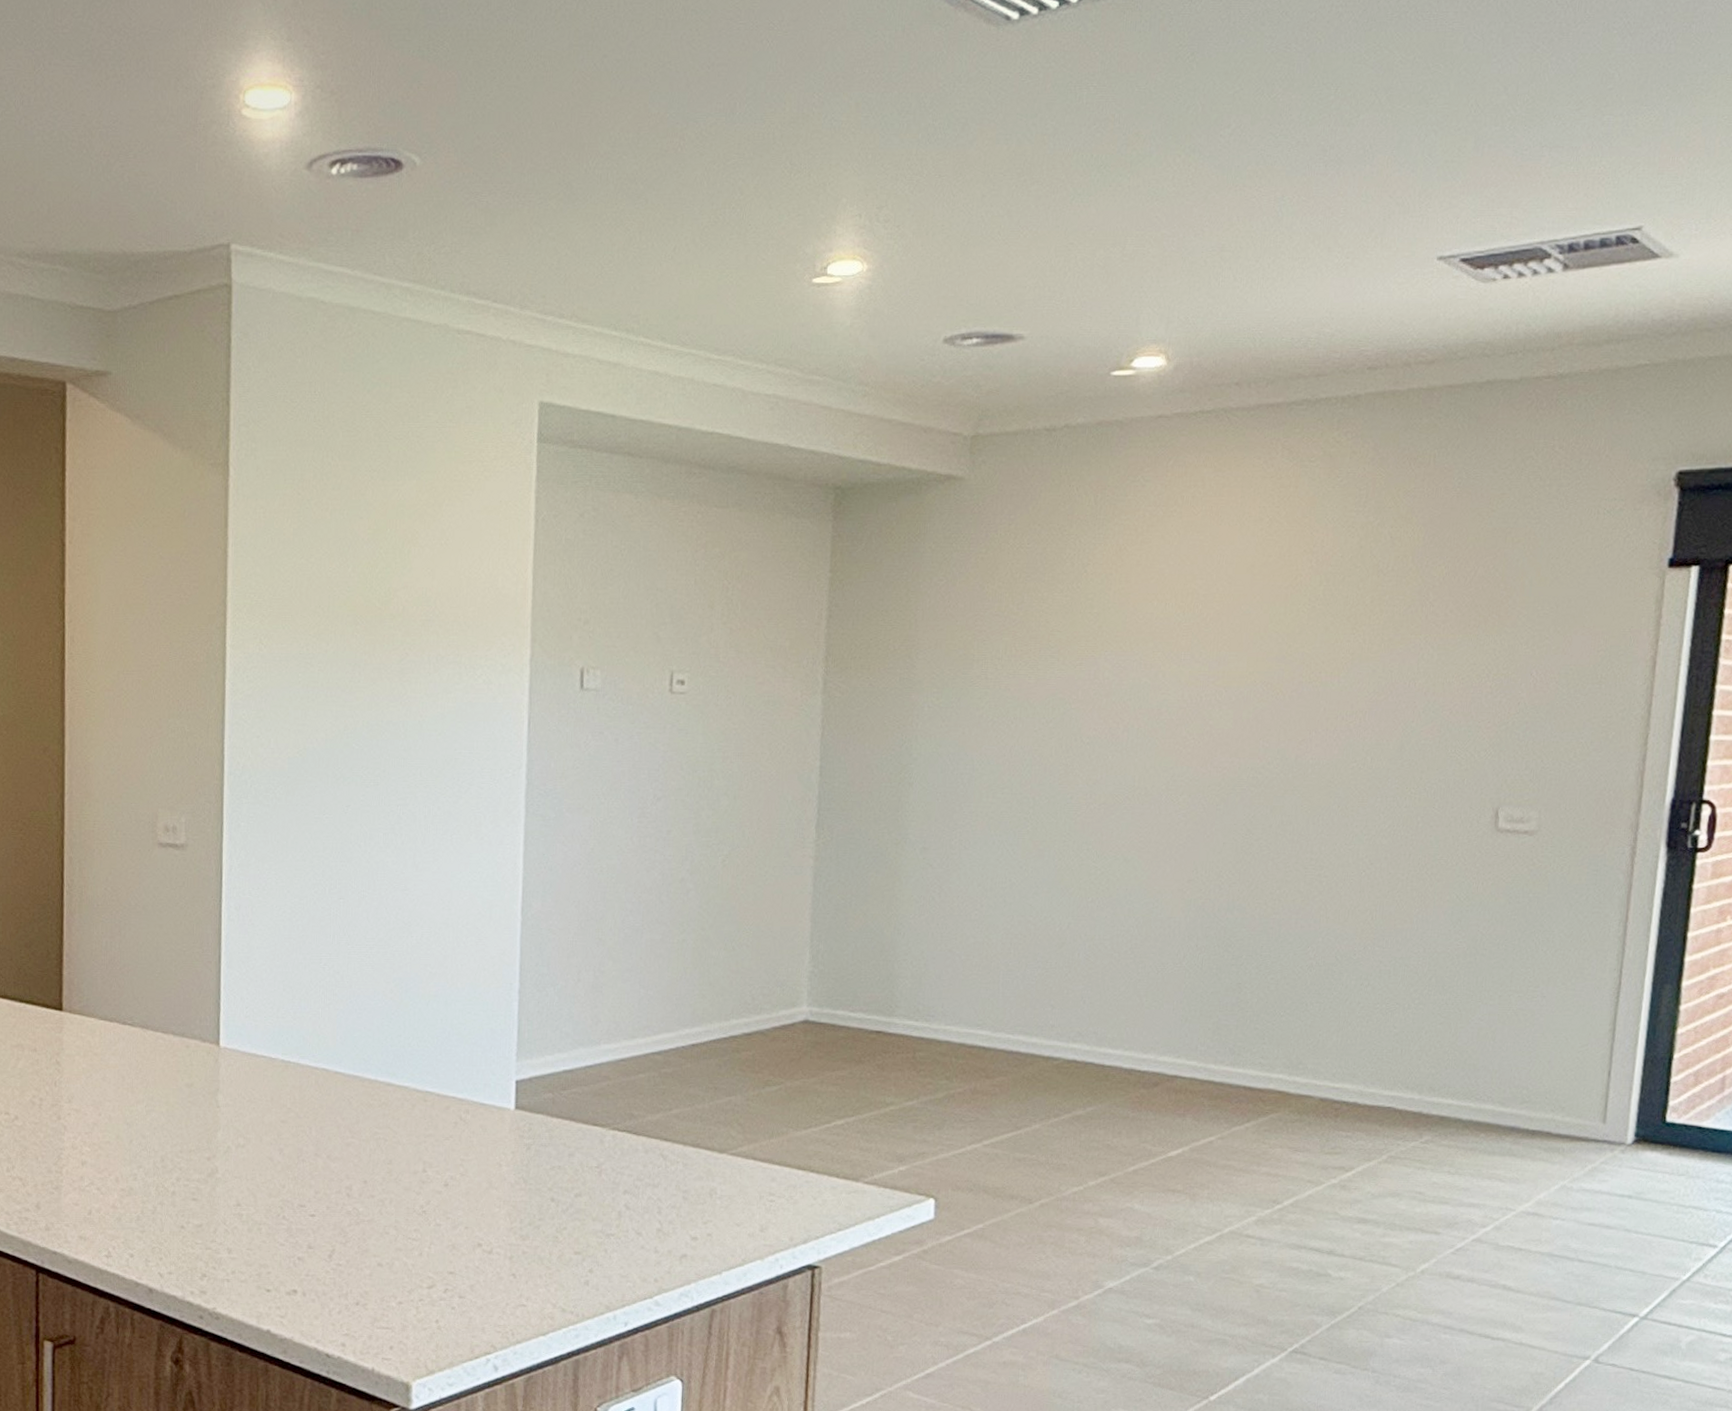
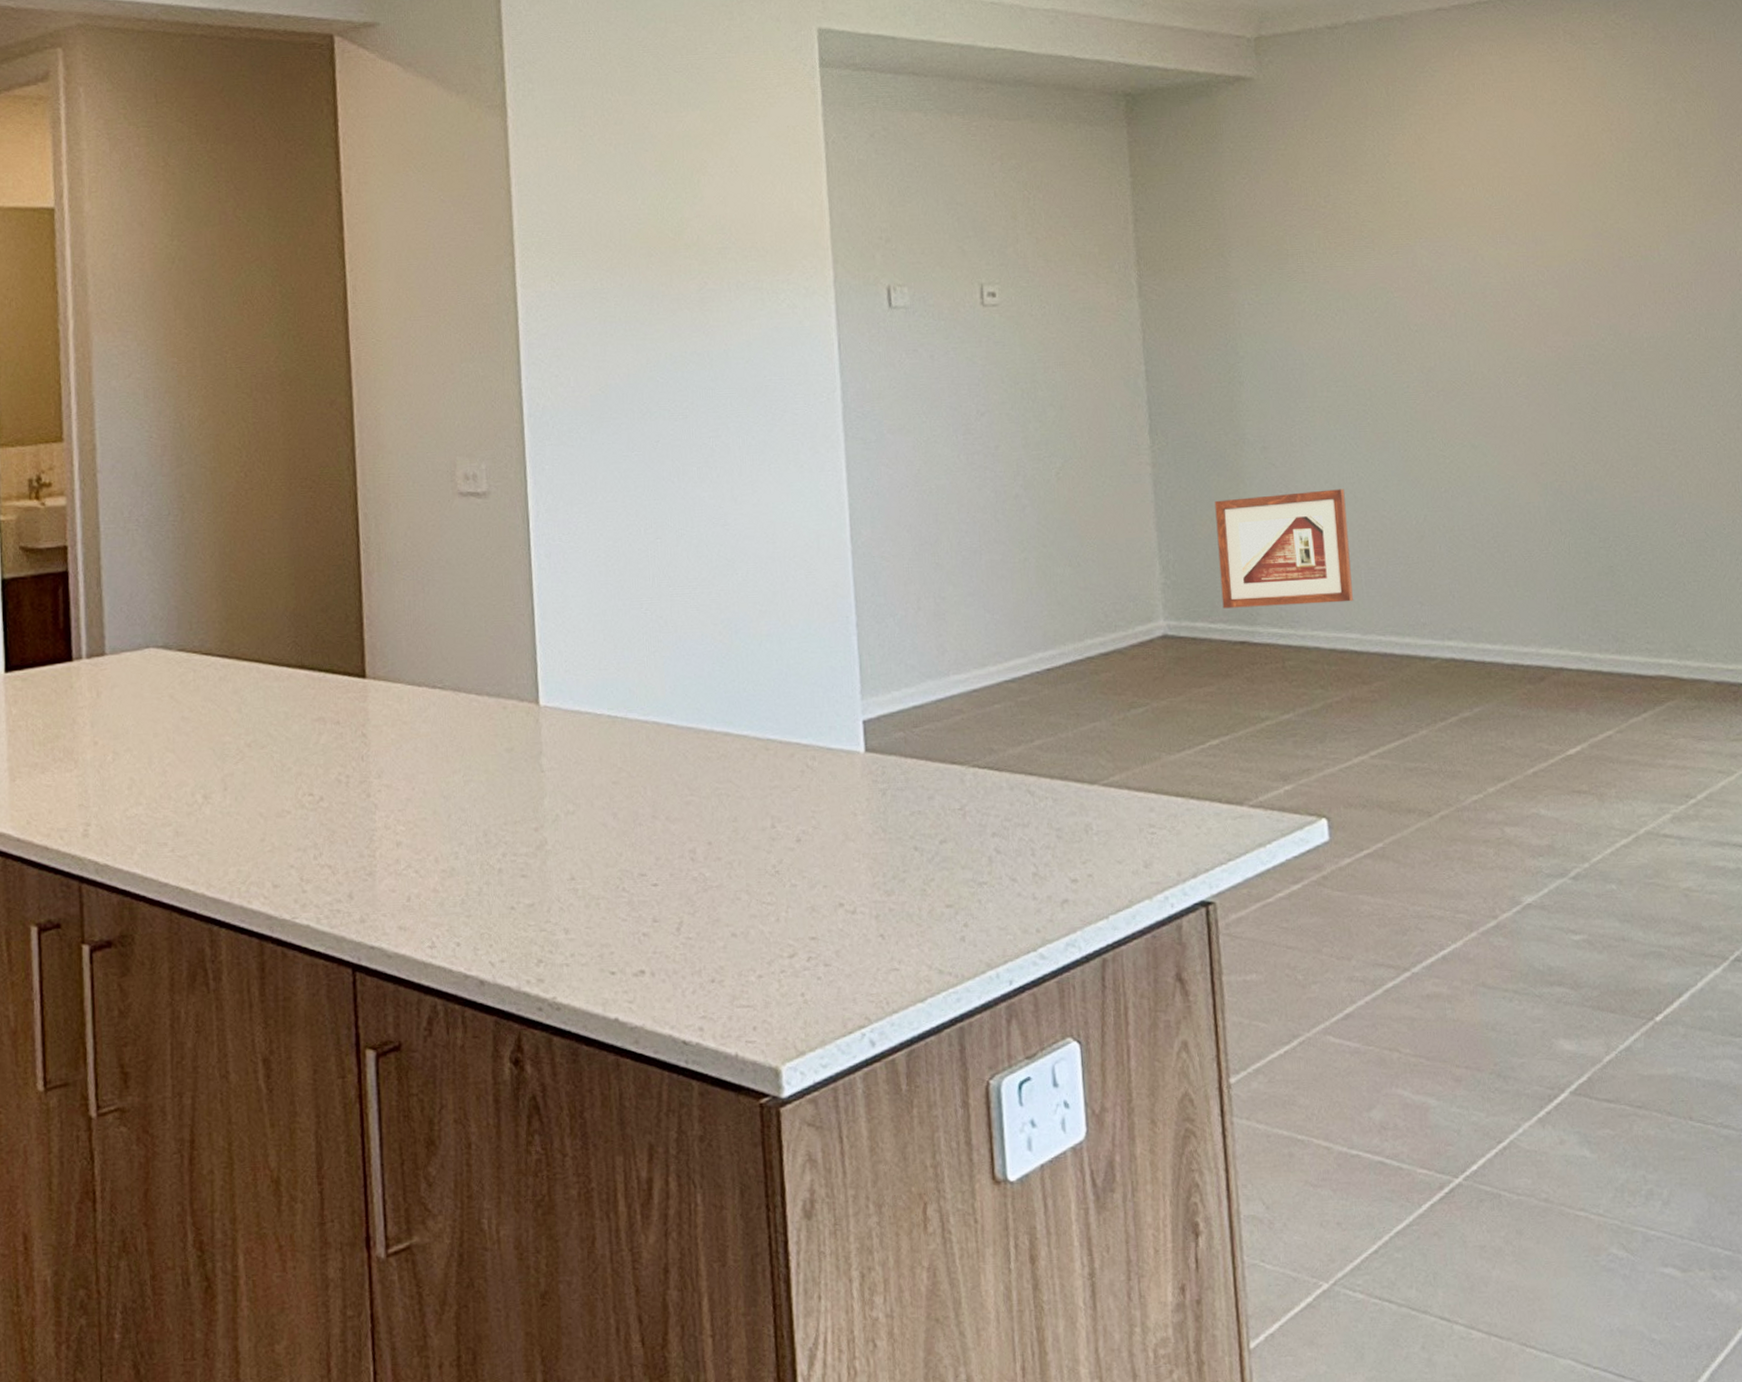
picture frame: none [864,893,995,1001] -> present [1215,489,1353,609]

